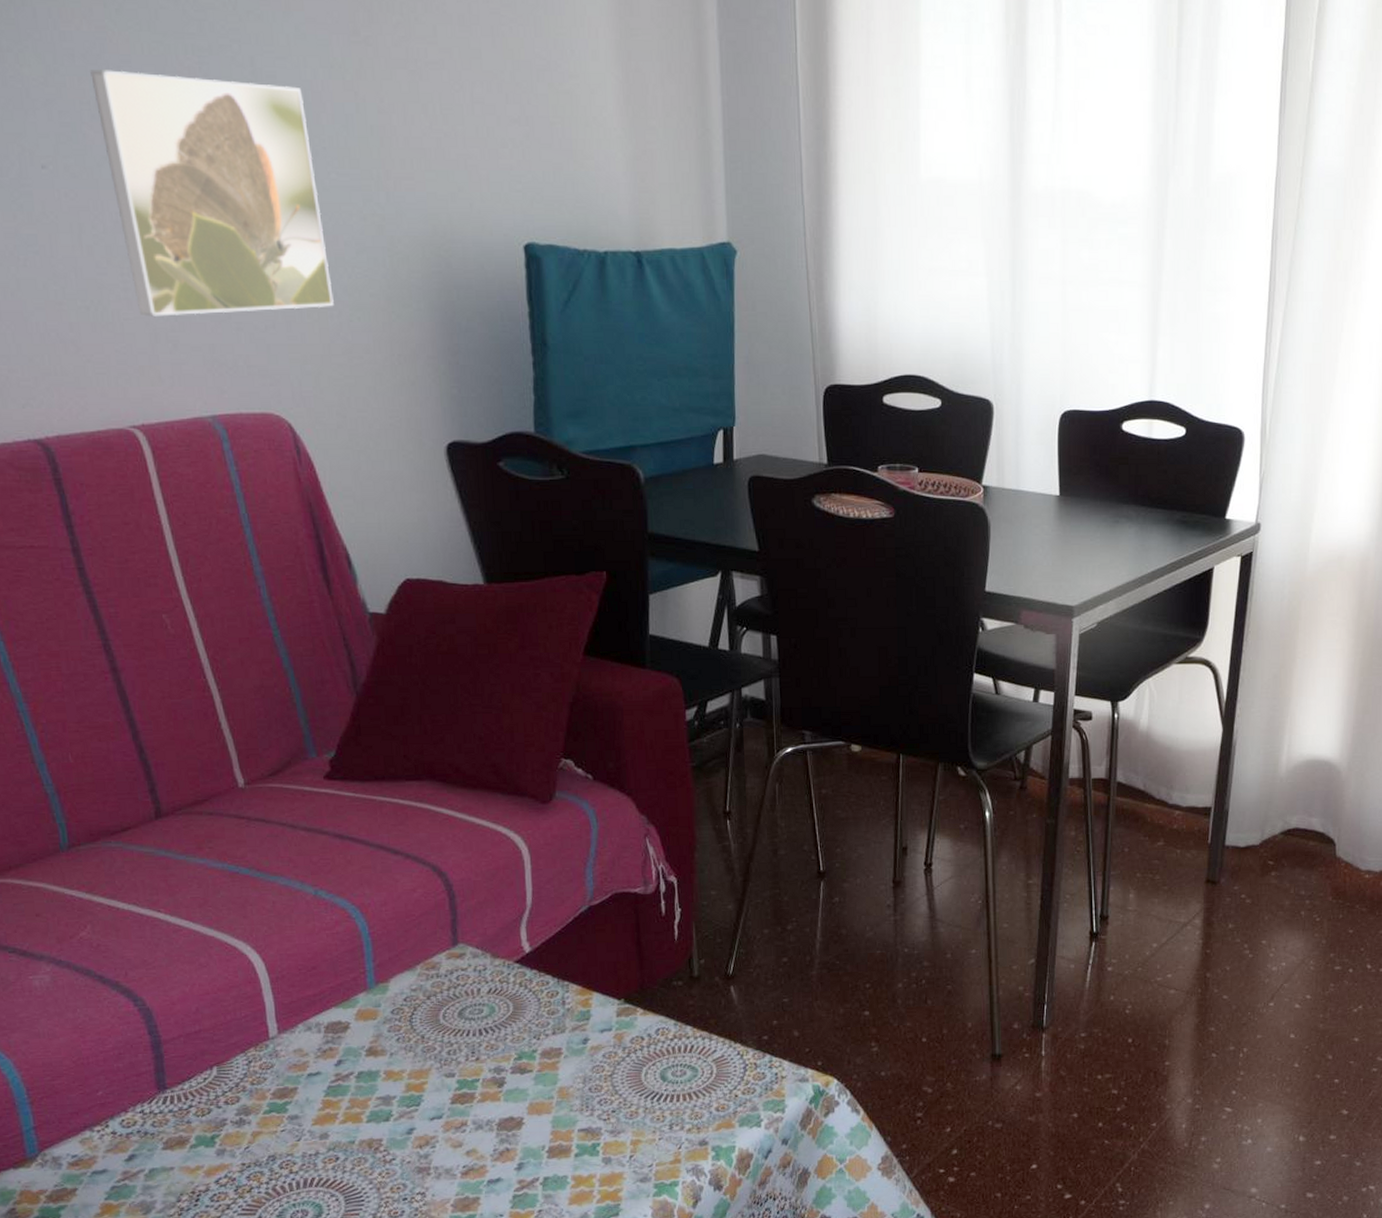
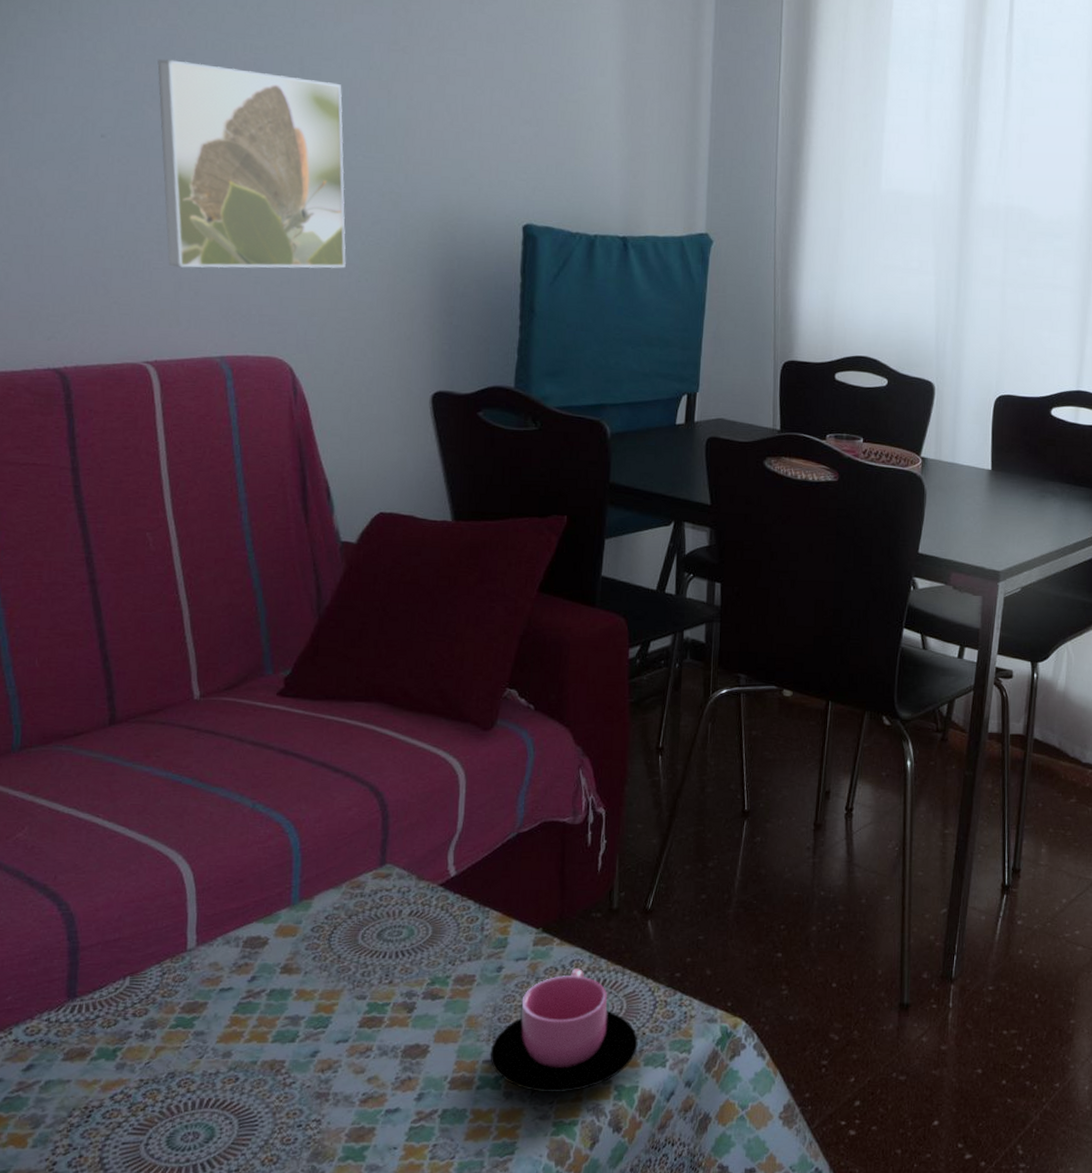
cup: none [584,1036,731,1157] -> present [490,969,638,1092]

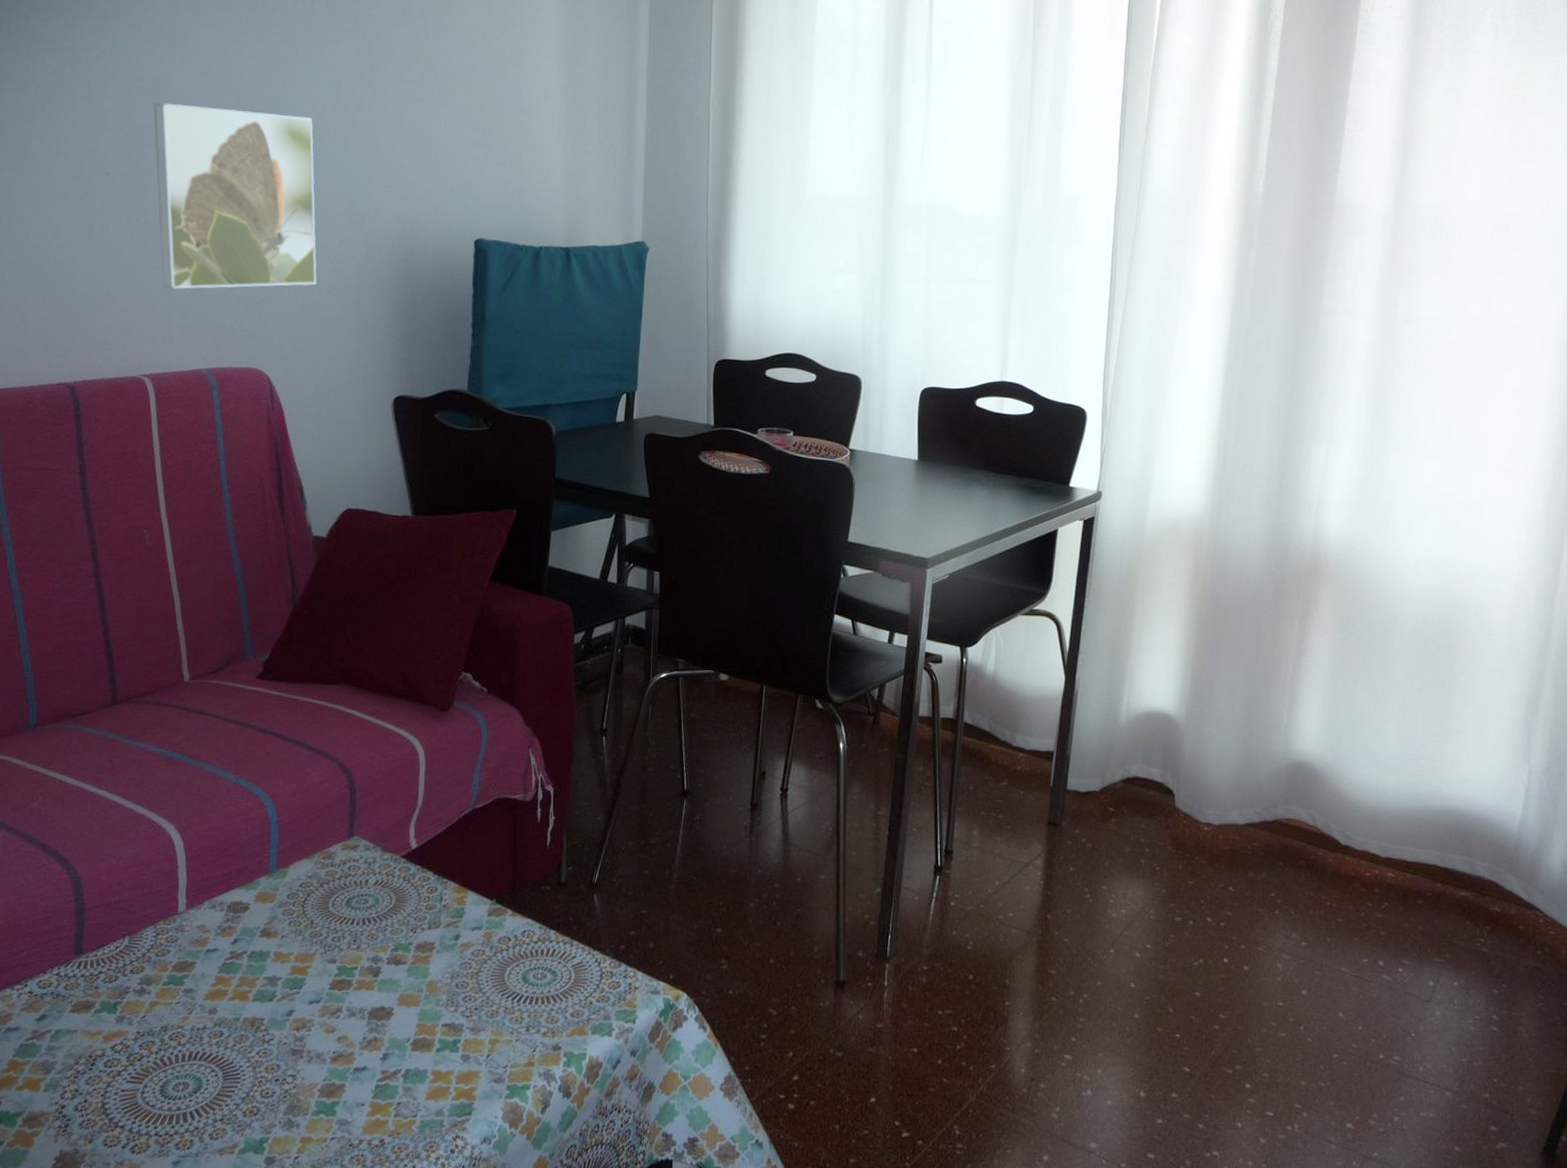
cup: present [490,969,638,1092] -> none [448,939,586,1057]

